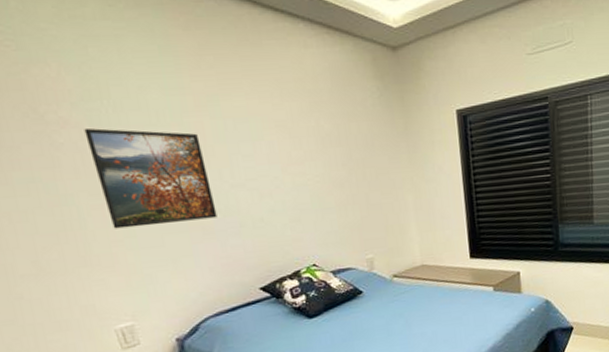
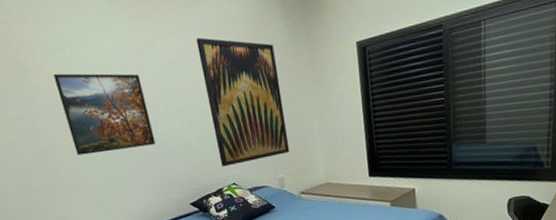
wall art: none [270,95,381,246] -> present [196,37,290,167]

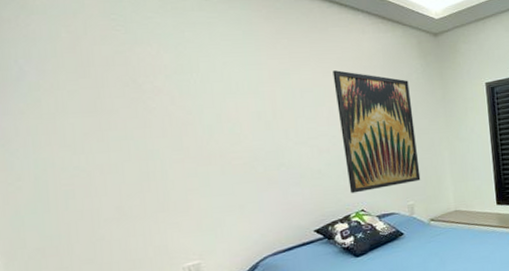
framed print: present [53,73,156,156] -> none [174,95,282,179]

